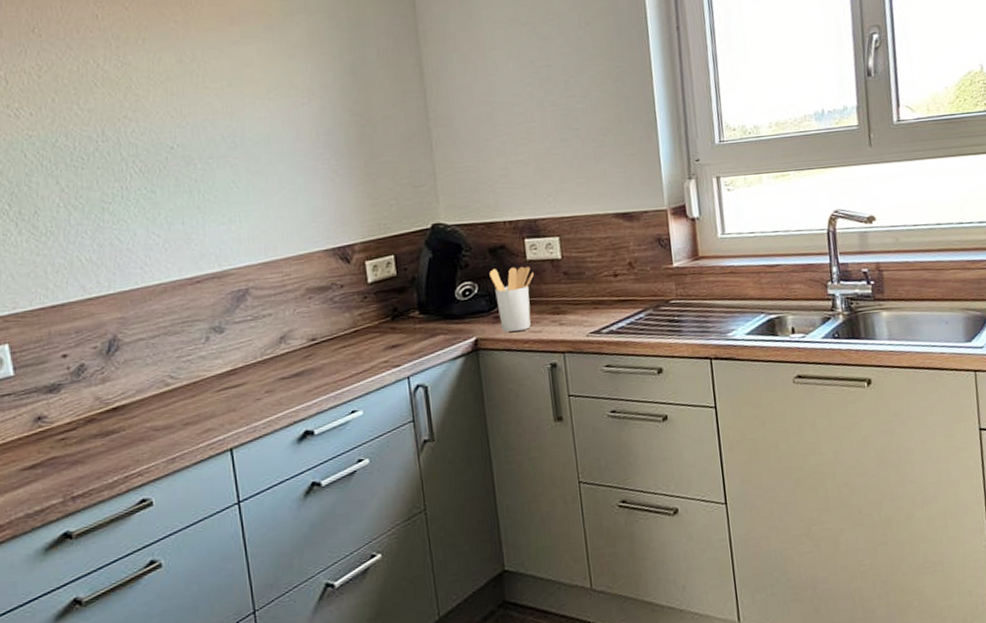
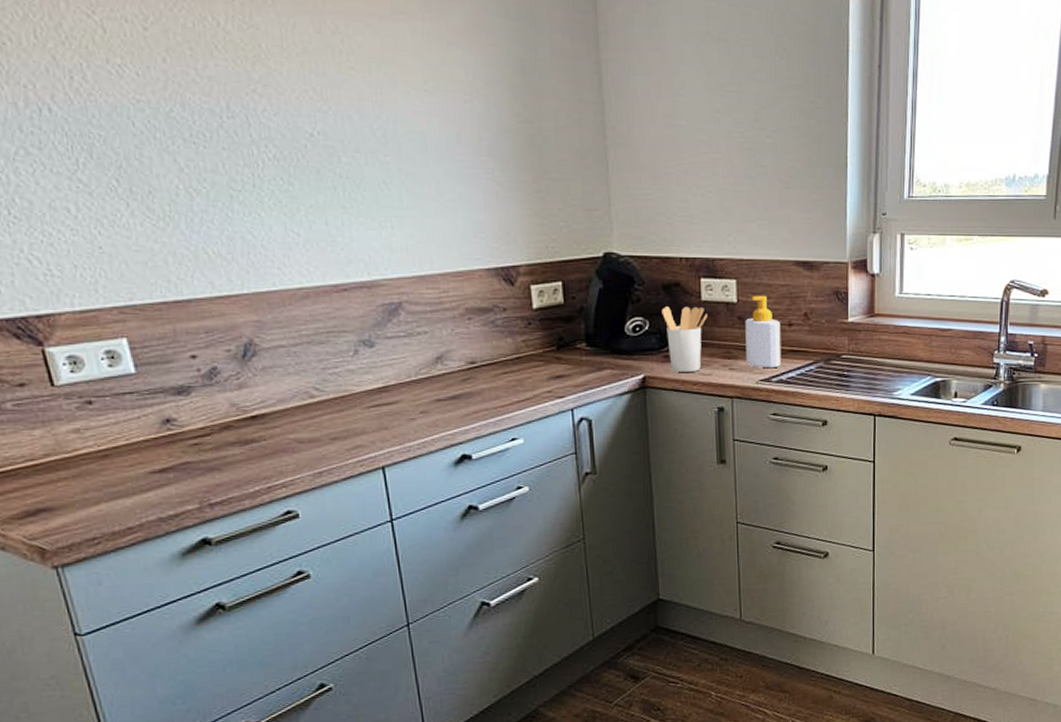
soap bottle: none [571,250,610,321] -> present [745,296,782,369]

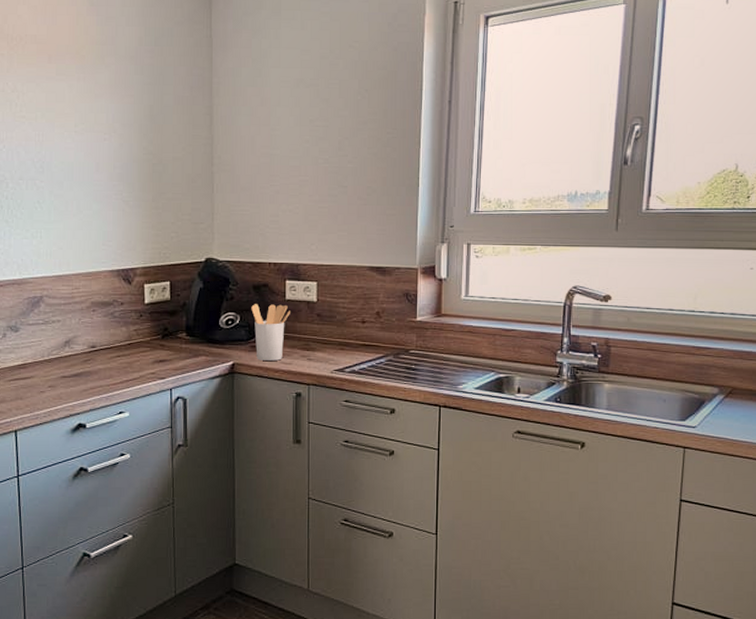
soap bottle: present [745,296,782,369] -> none [323,296,355,360]

